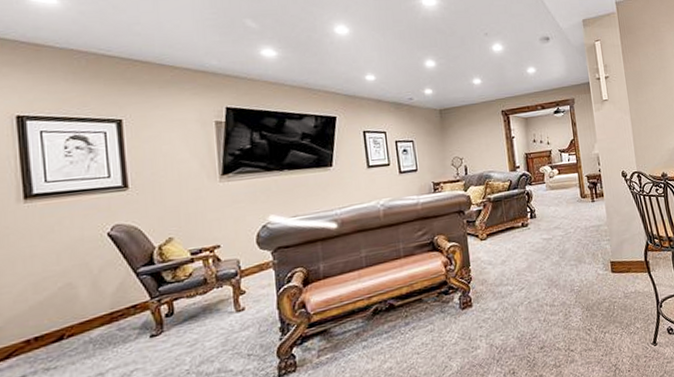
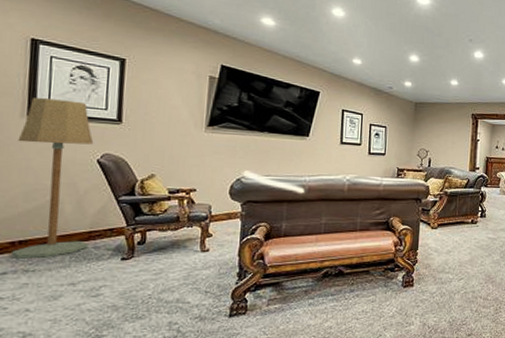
floor lamp: none [17,174,111,358] -> present [10,98,94,259]

